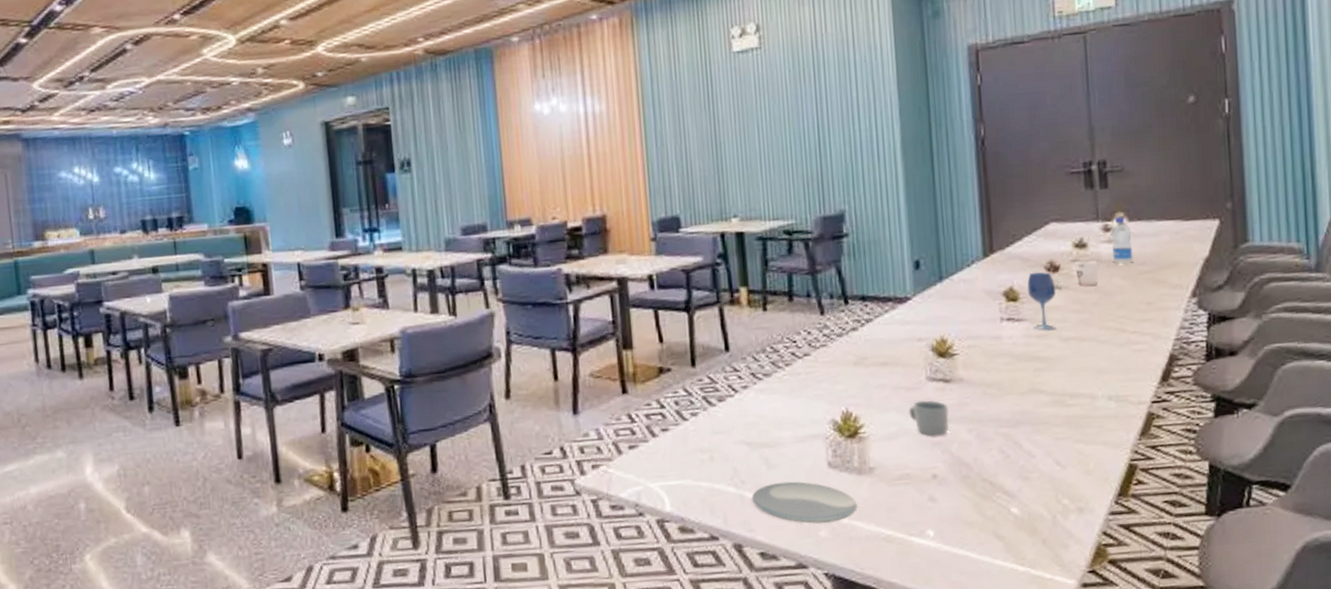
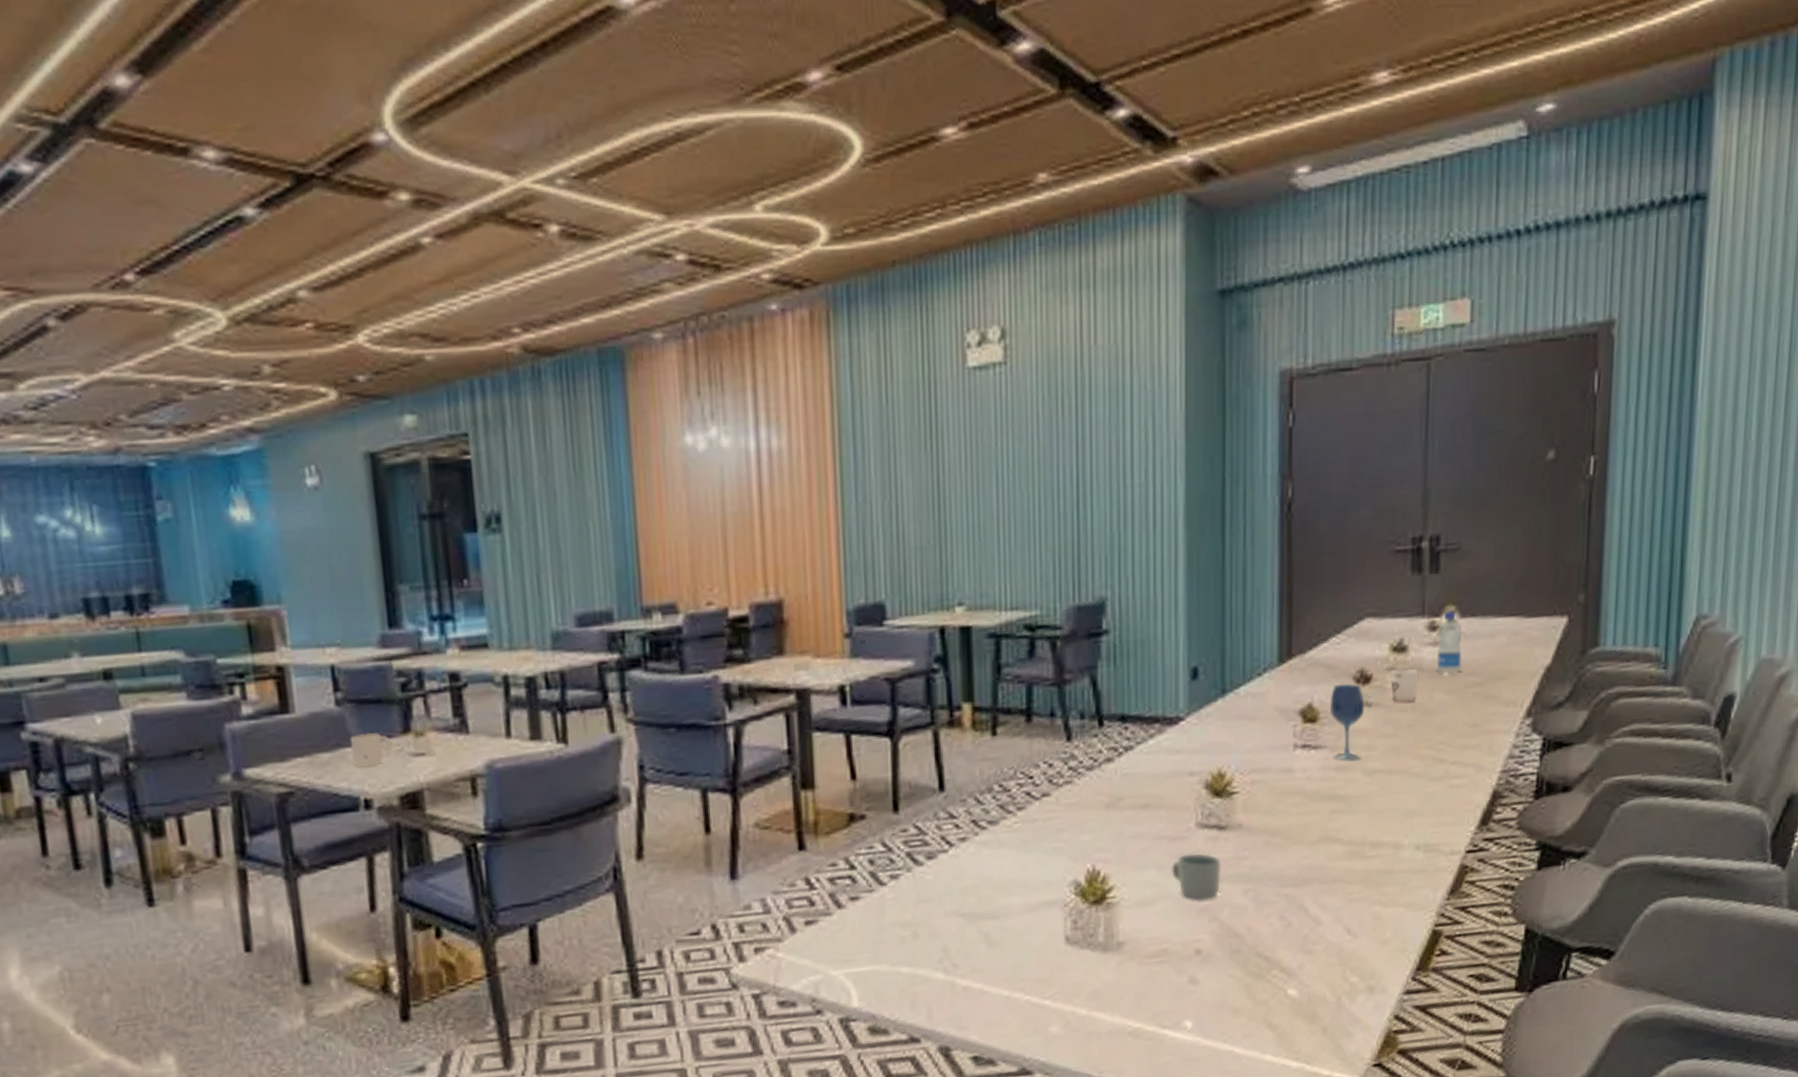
mug: none [309,308,338,333] -> present [349,733,393,768]
plate: present [751,481,857,524] -> none [965,963,1099,1017]

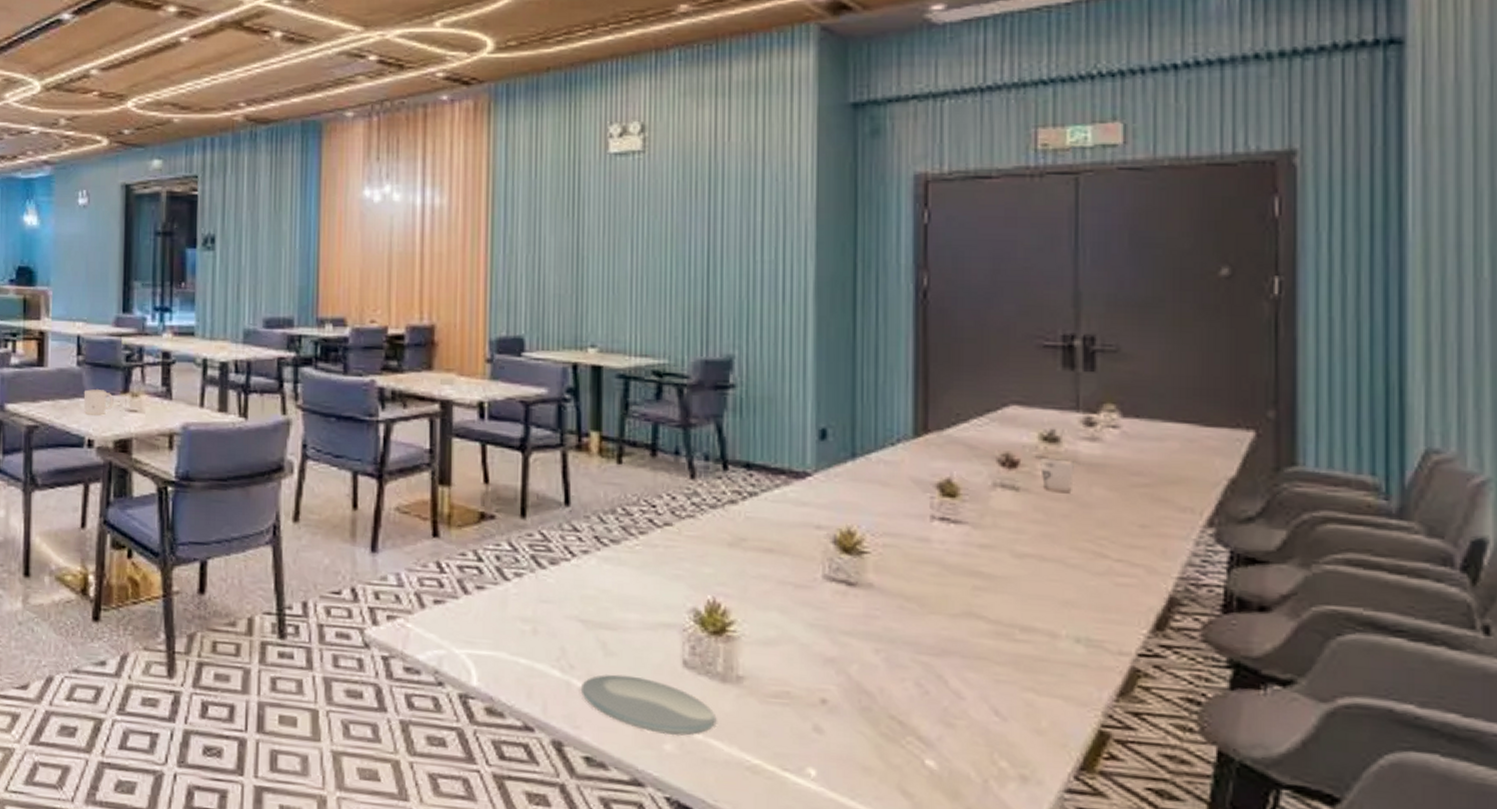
plate: none [965,963,1099,1017] -> present [580,674,717,736]
cup: present [1171,853,1222,900] -> none [796,603,851,652]
wineglass: present [1329,684,1365,762] -> none [970,465,1012,542]
bottle: present [1437,611,1462,677] -> none [1094,409,1125,474]

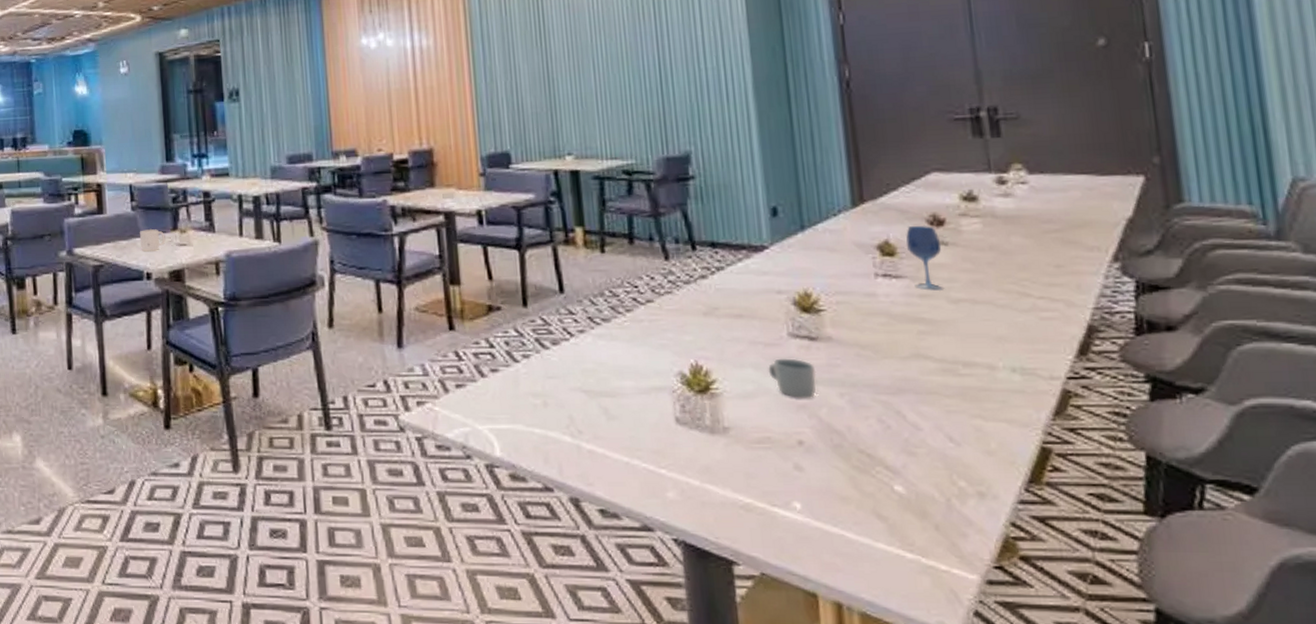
plate: present [580,674,717,736] -> none [589,435,710,485]
cup: none [796,603,851,652] -> present [768,358,816,398]
wineglass: none [970,465,1012,542] -> present [905,226,945,291]
cup: present [1039,458,1074,494] -> none [962,215,993,245]

